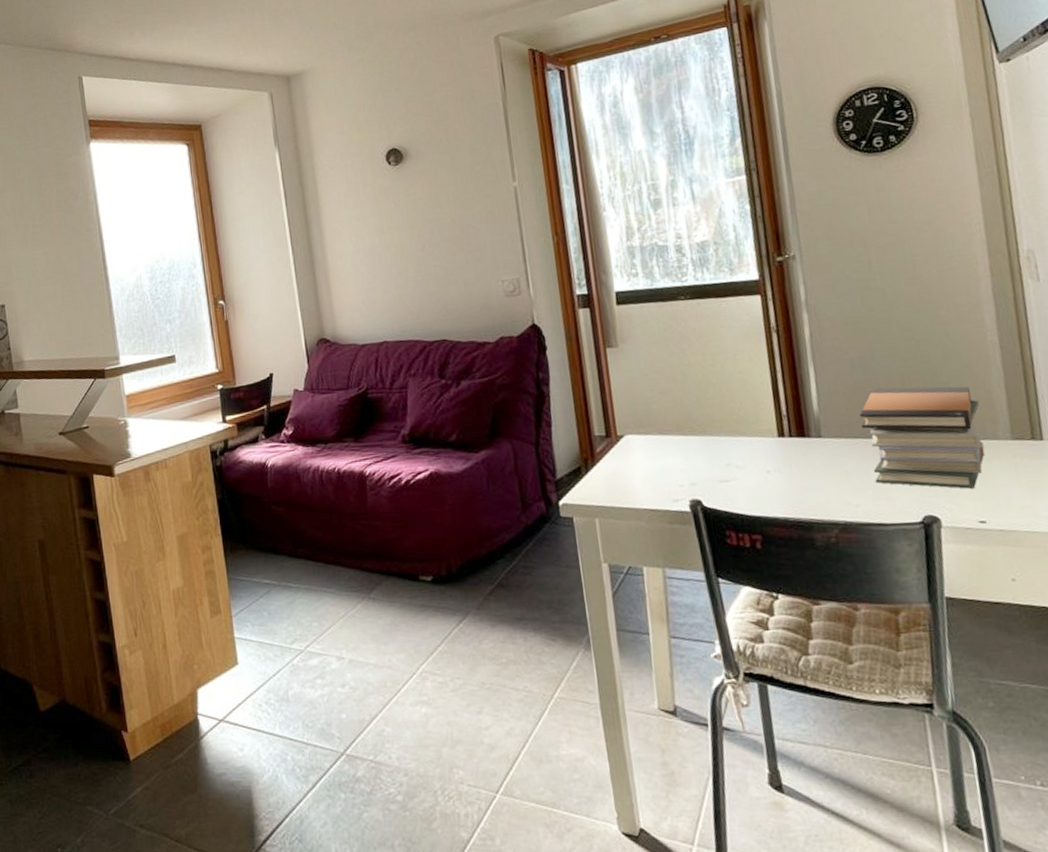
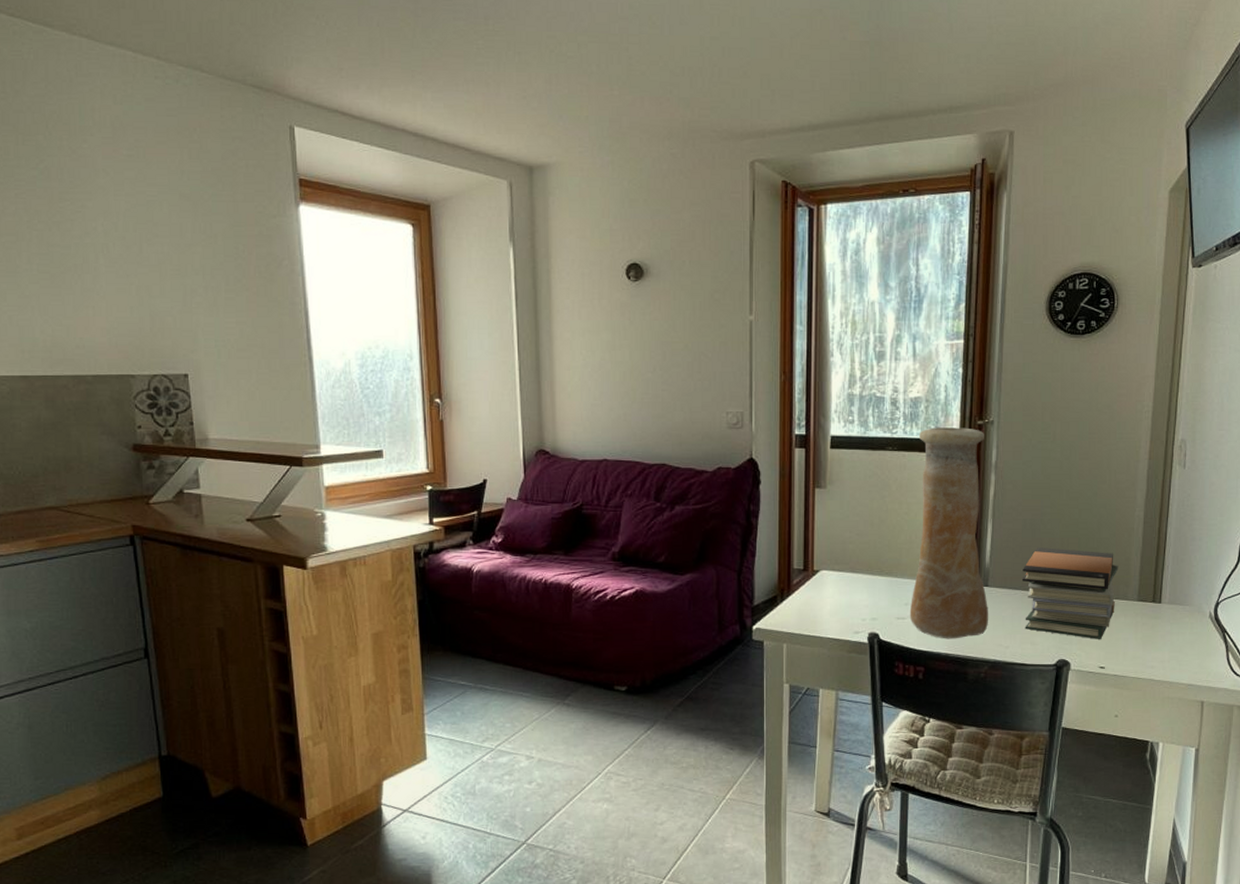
vase: none [712,266,830,501] -> present [909,427,989,639]

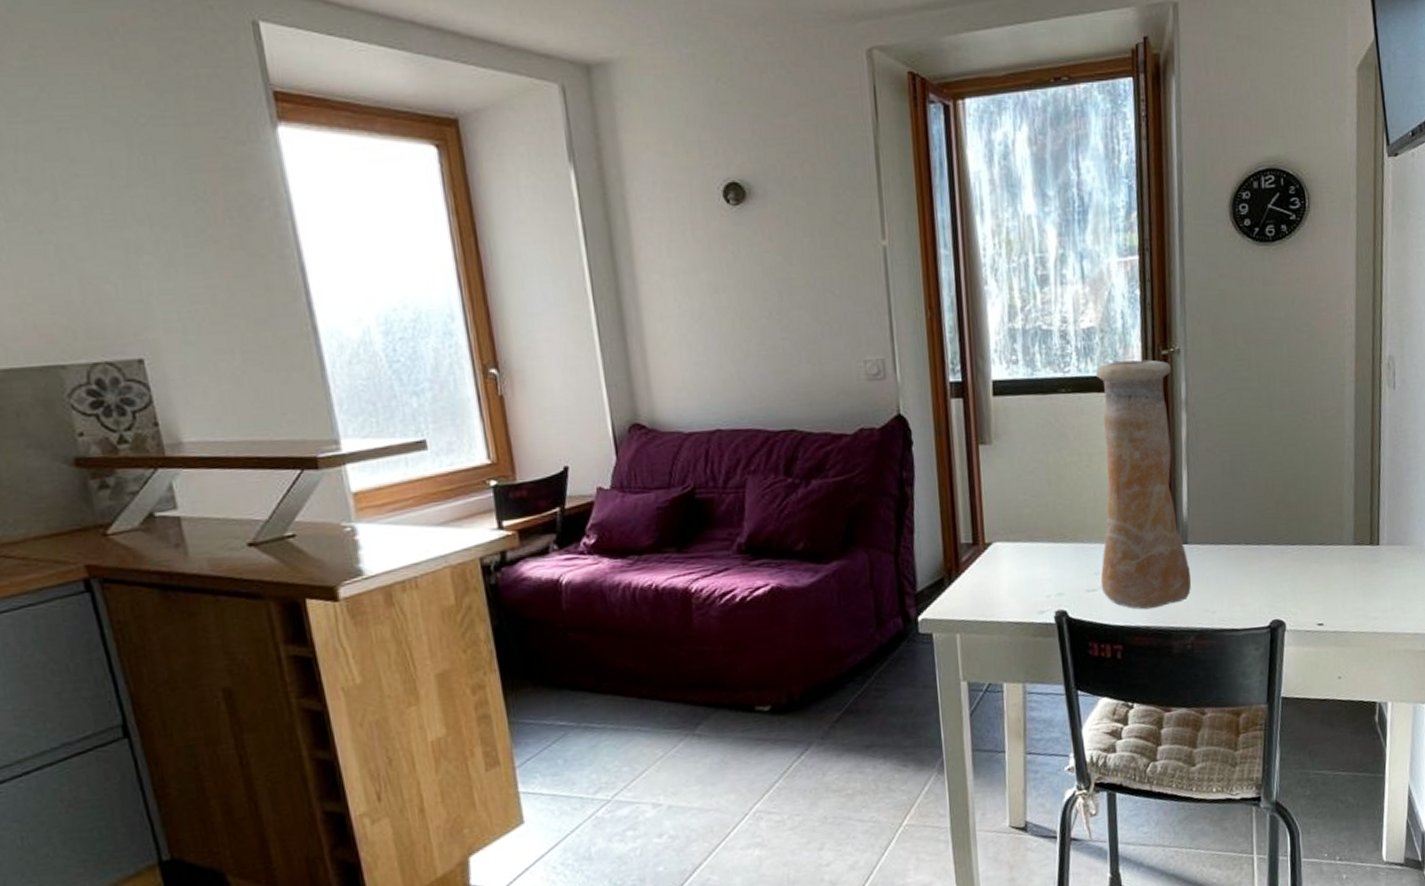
book stack: present [1021,547,1119,639] -> none [1225,492,1331,593]

